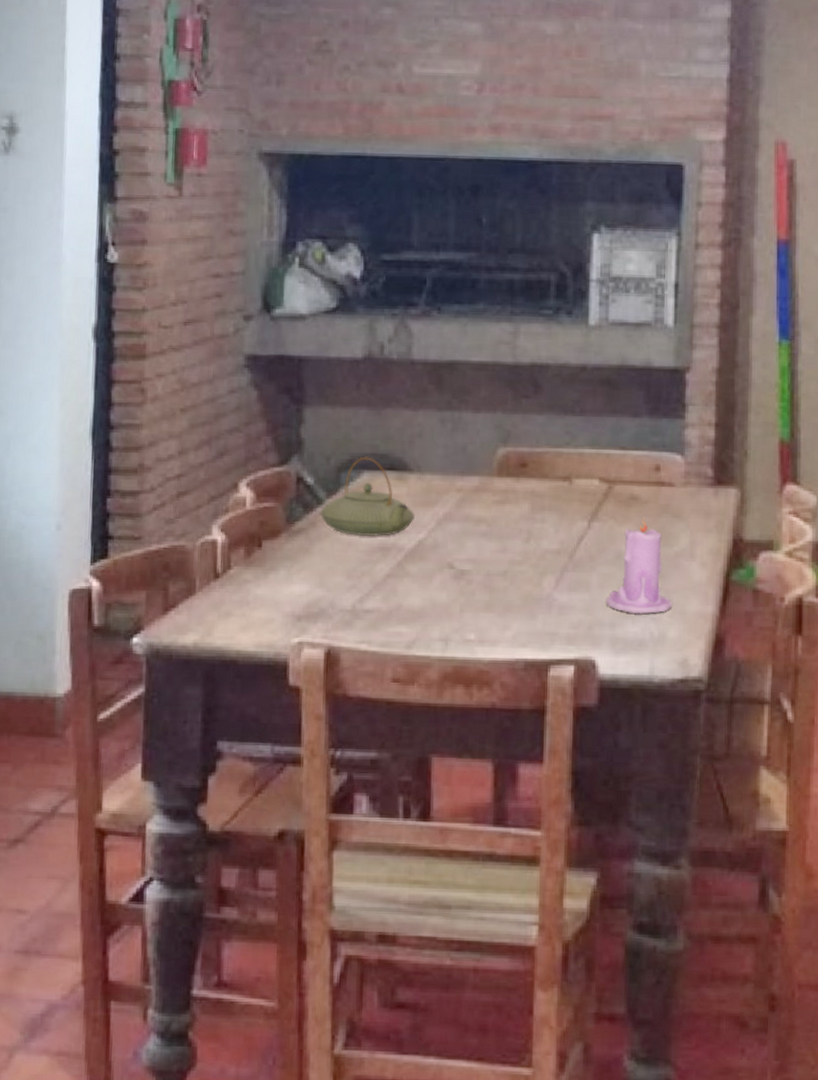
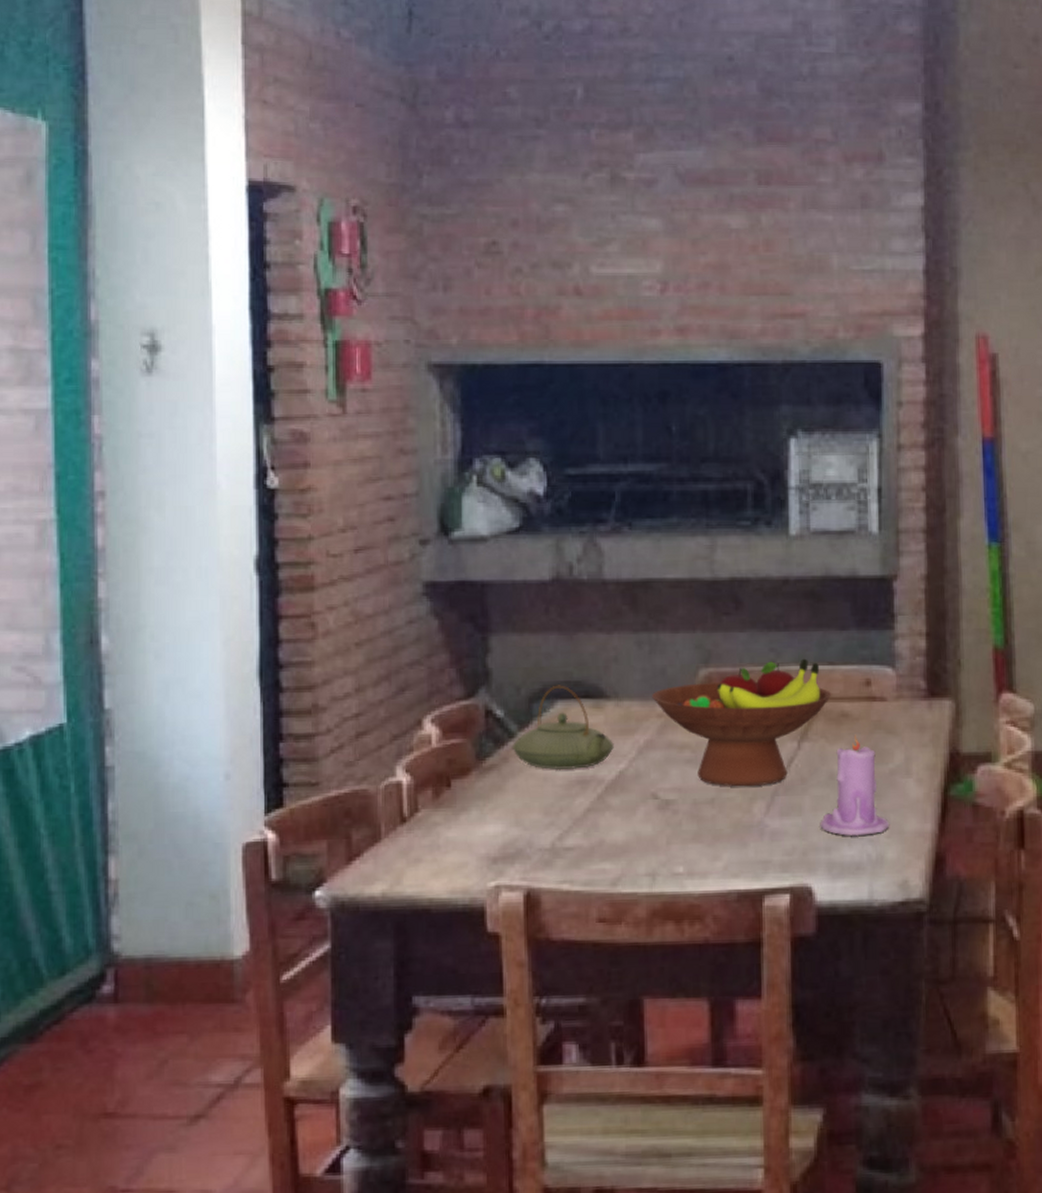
fruit bowl: none [452,442,623,562] -> present [652,658,832,787]

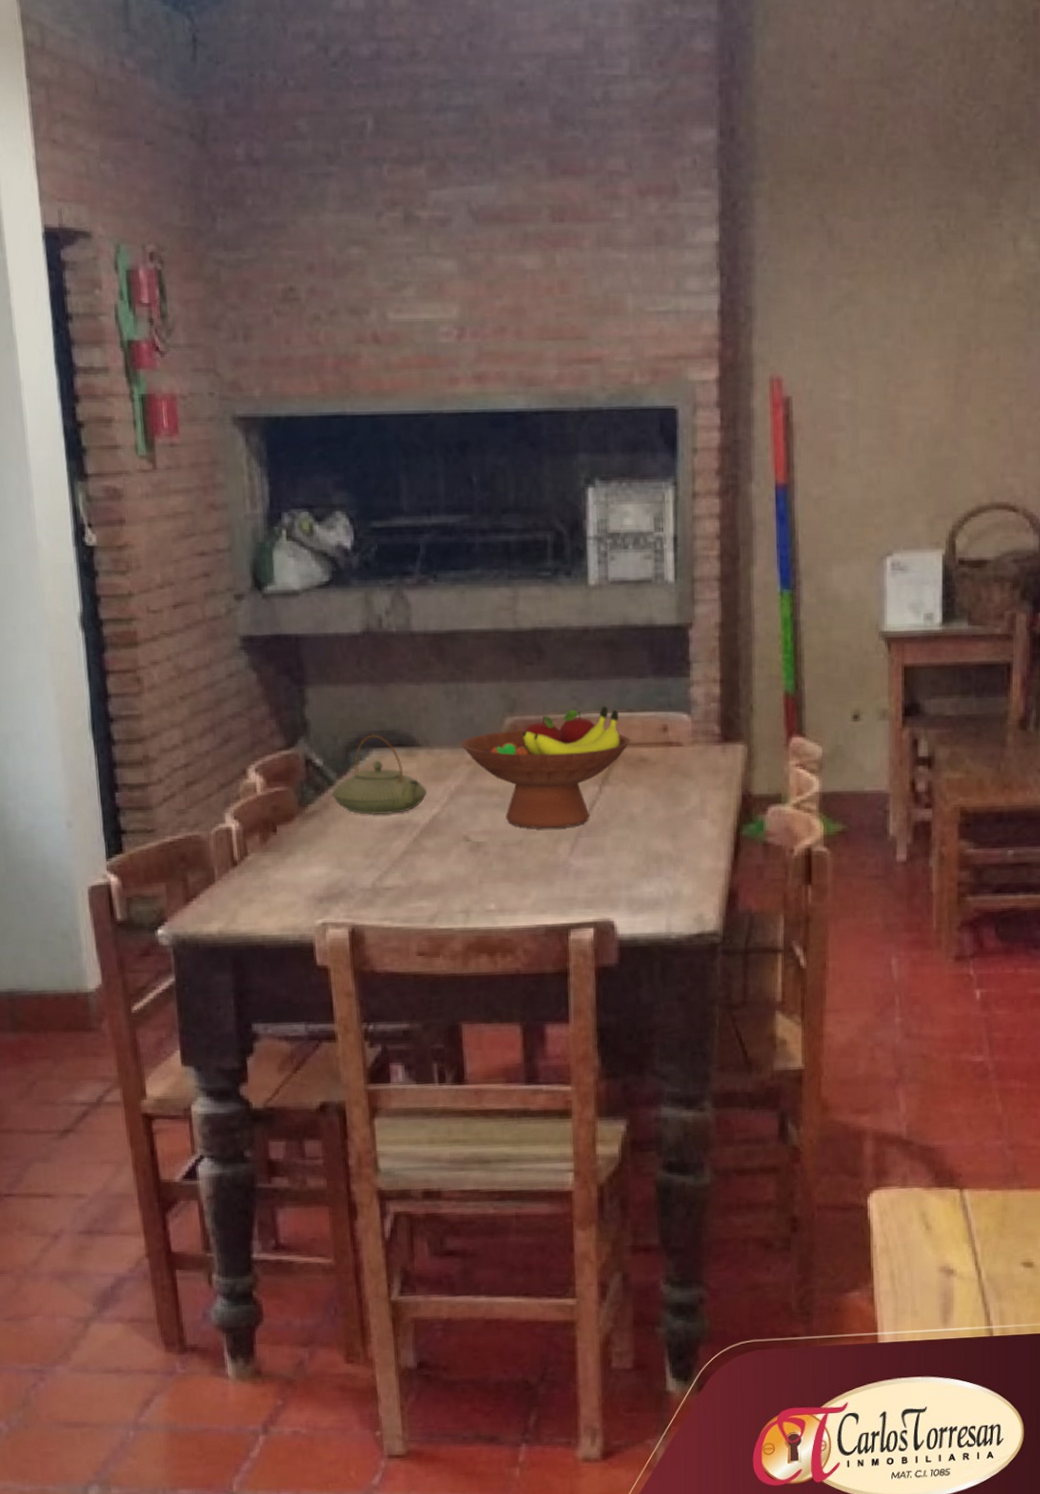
candle: present [820,734,890,836] -> none [621,778,686,874]

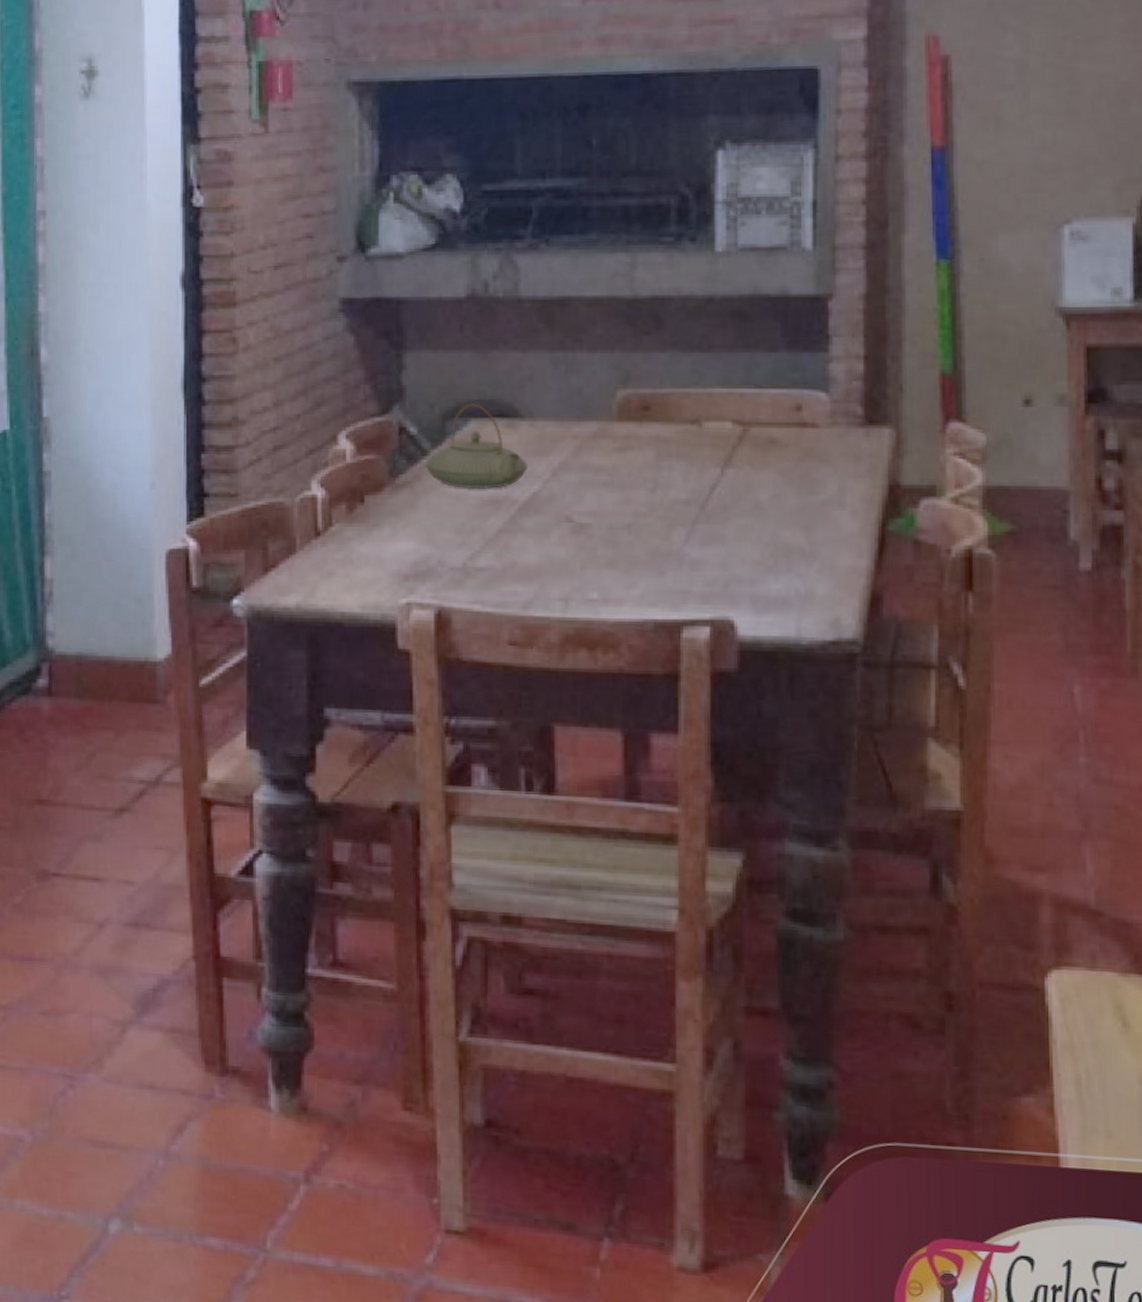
fruit bowl: present [461,706,631,829] -> none [568,381,759,513]

